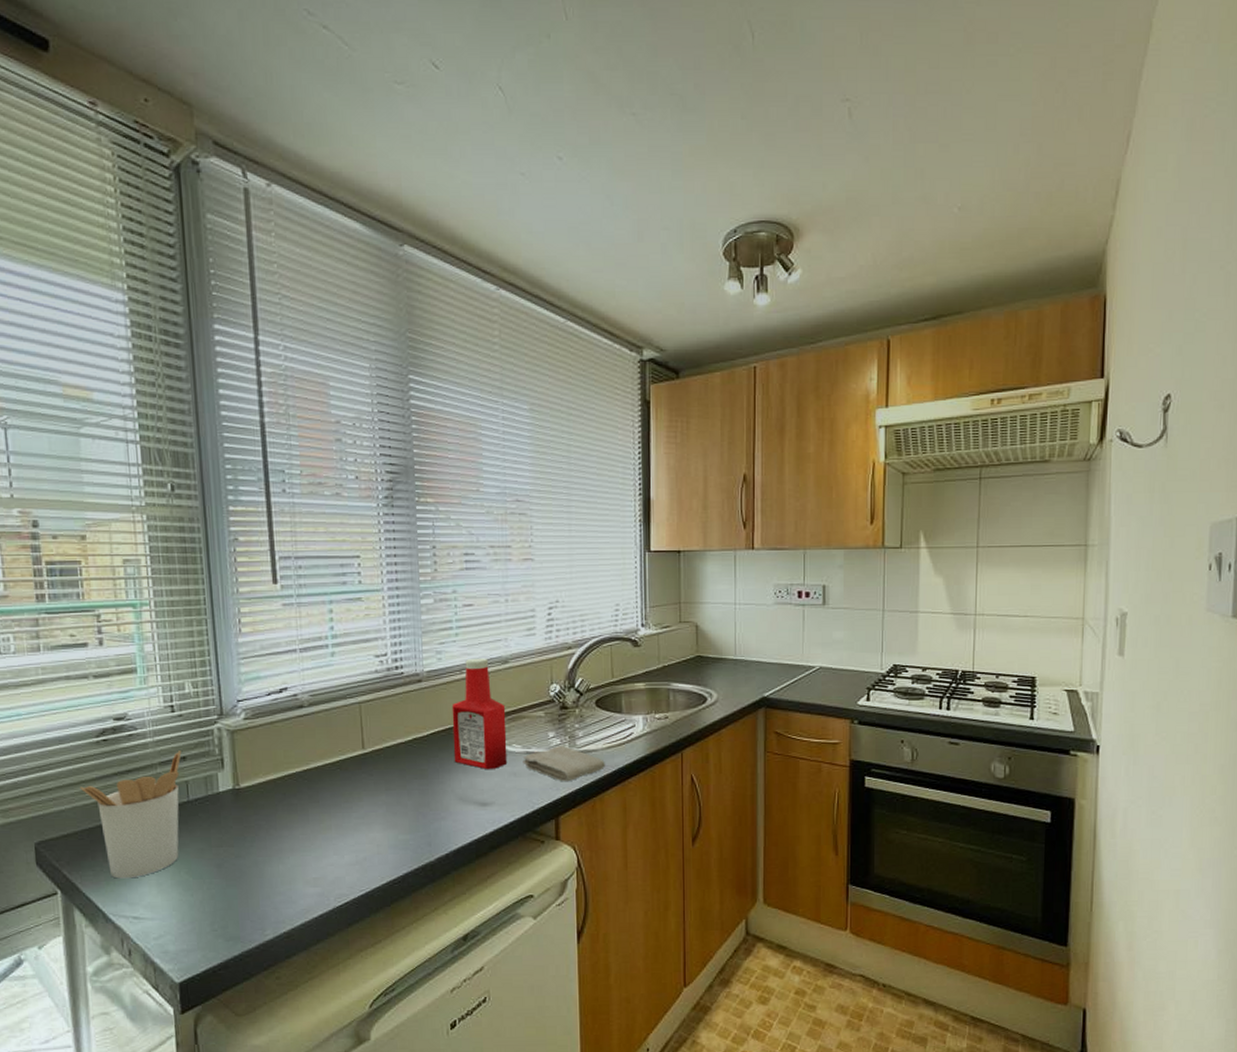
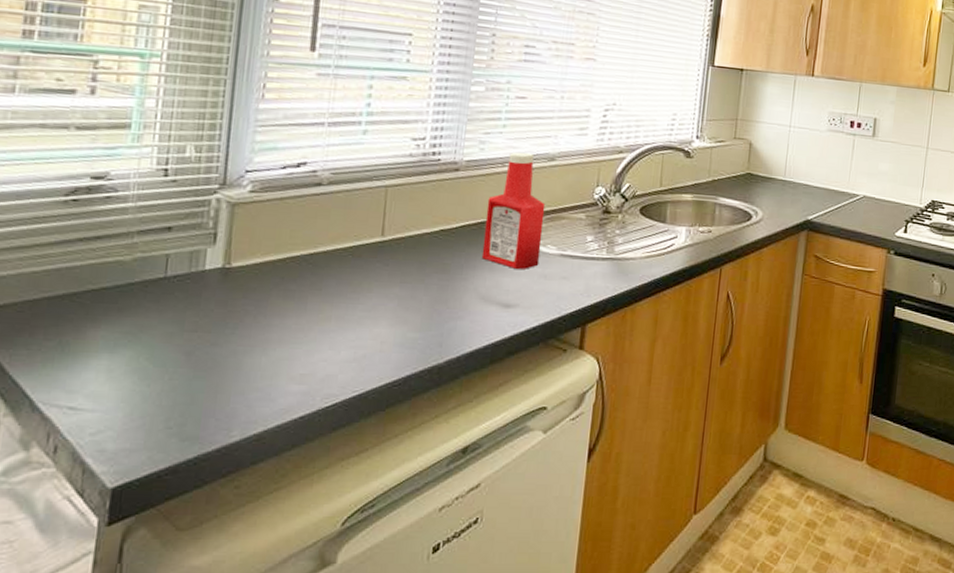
utensil holder: present [79,751,182,879] -> none [31,220,168,362]
washcloth: present [523,745,606,782] -> none [555,250,643,289]

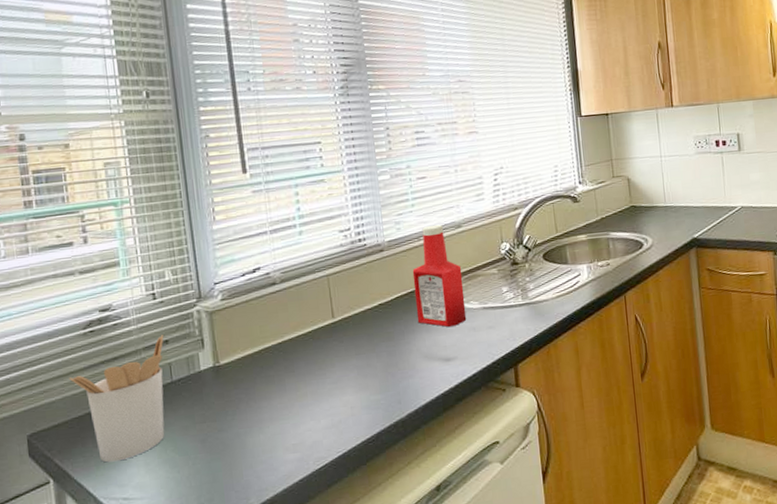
utensil holder: none [31,220,168,362] -> present [69,335,165,463]

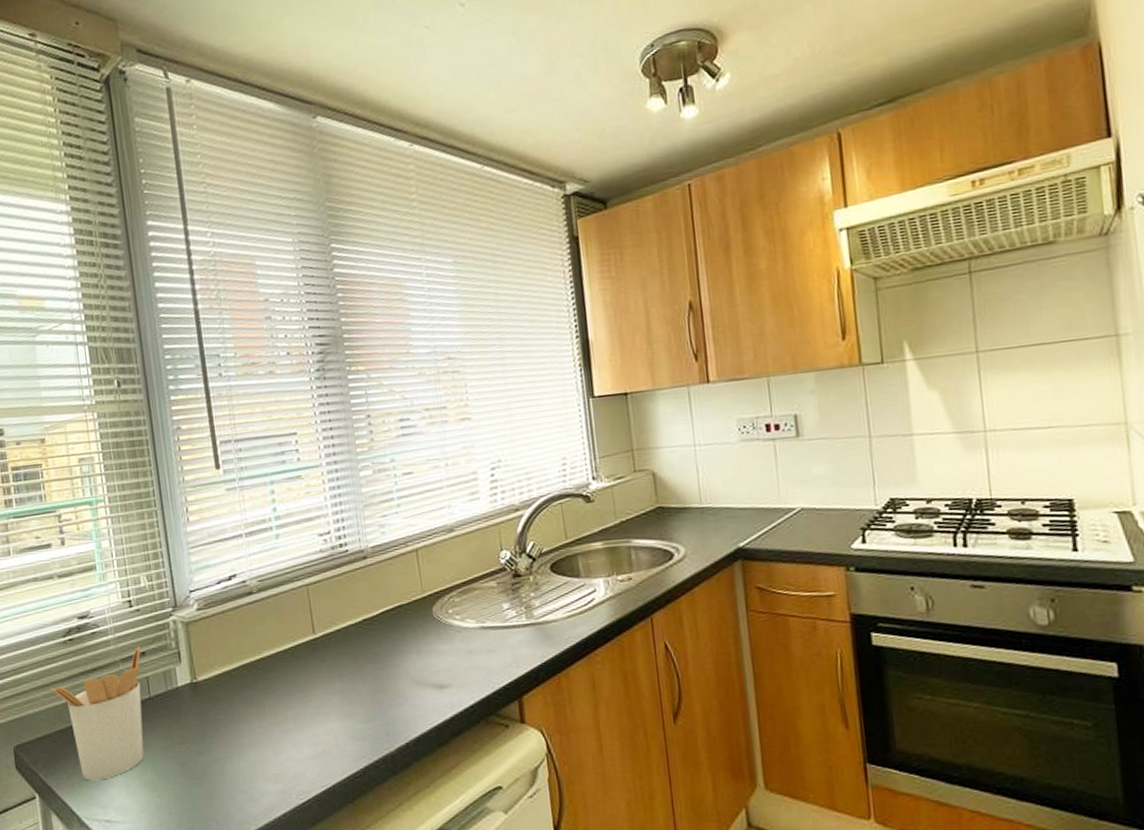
ketchup bottle: present [412,224,467,327] -> none [399,528,462,648]

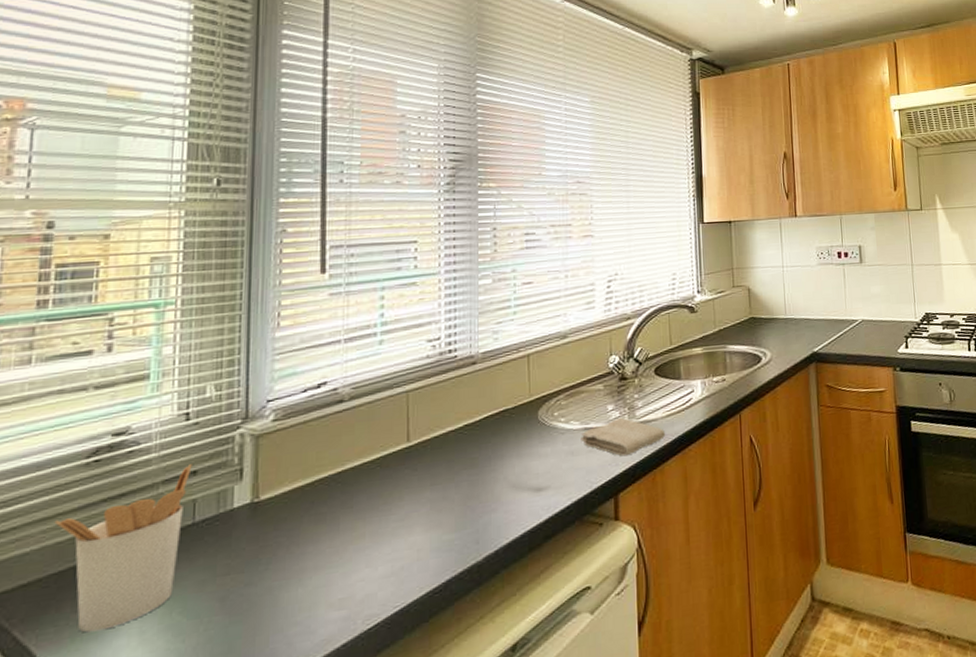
washcloth: none [478,616,569,658] -> present [581,417,666,457]

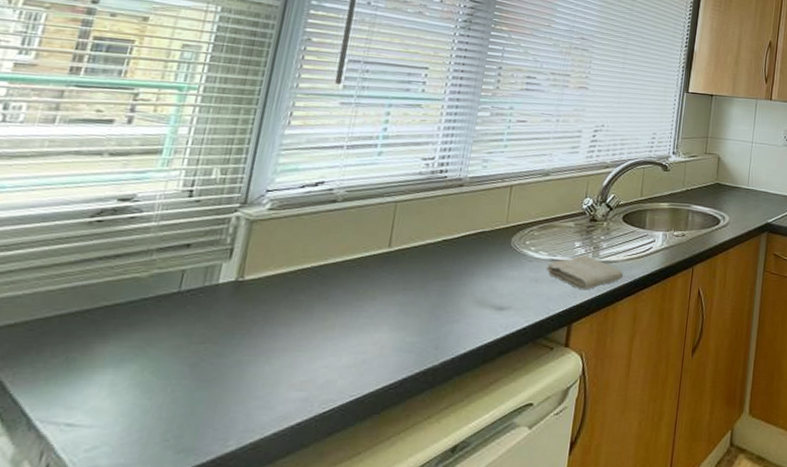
utensil holder: present [54,464,192,633] -> none [49,237,188,378]

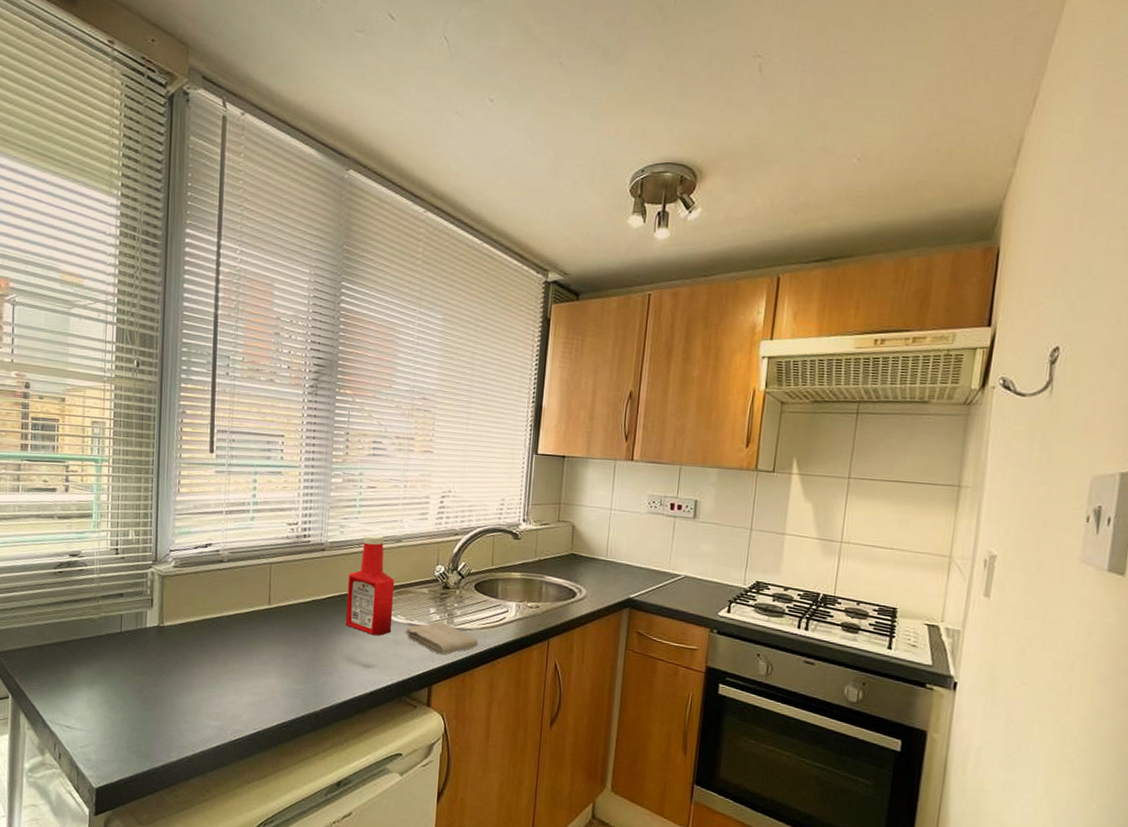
ketchup bottle: none [479,168,540,274] -> present [345,534,395,636]

